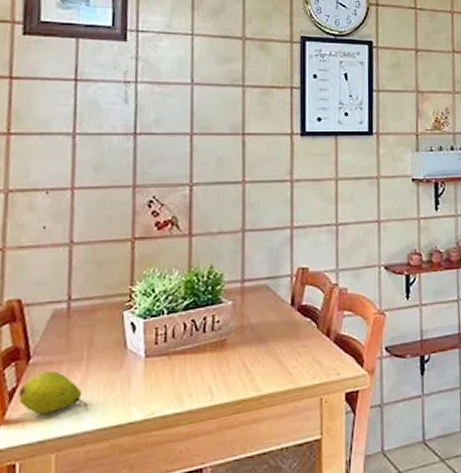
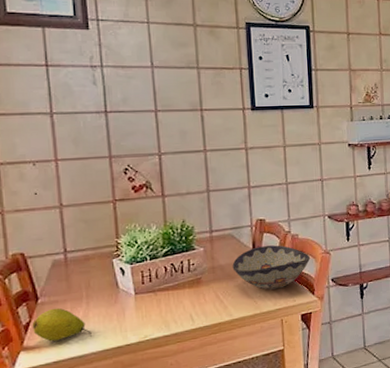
decorative bowl: none [265,301,361,359] -> present [232,245,311,290]

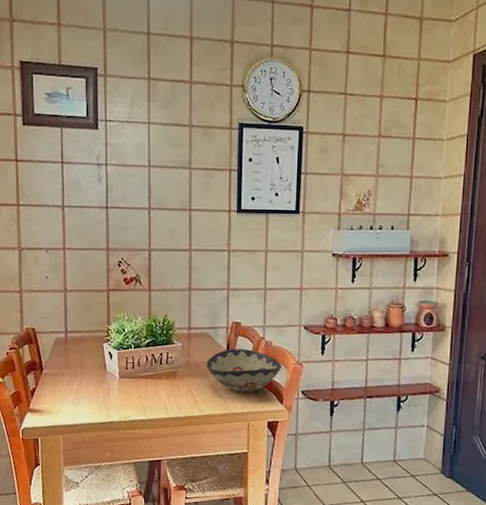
fruit: present [32,308,92,342] -> none [37,379,82,408]

